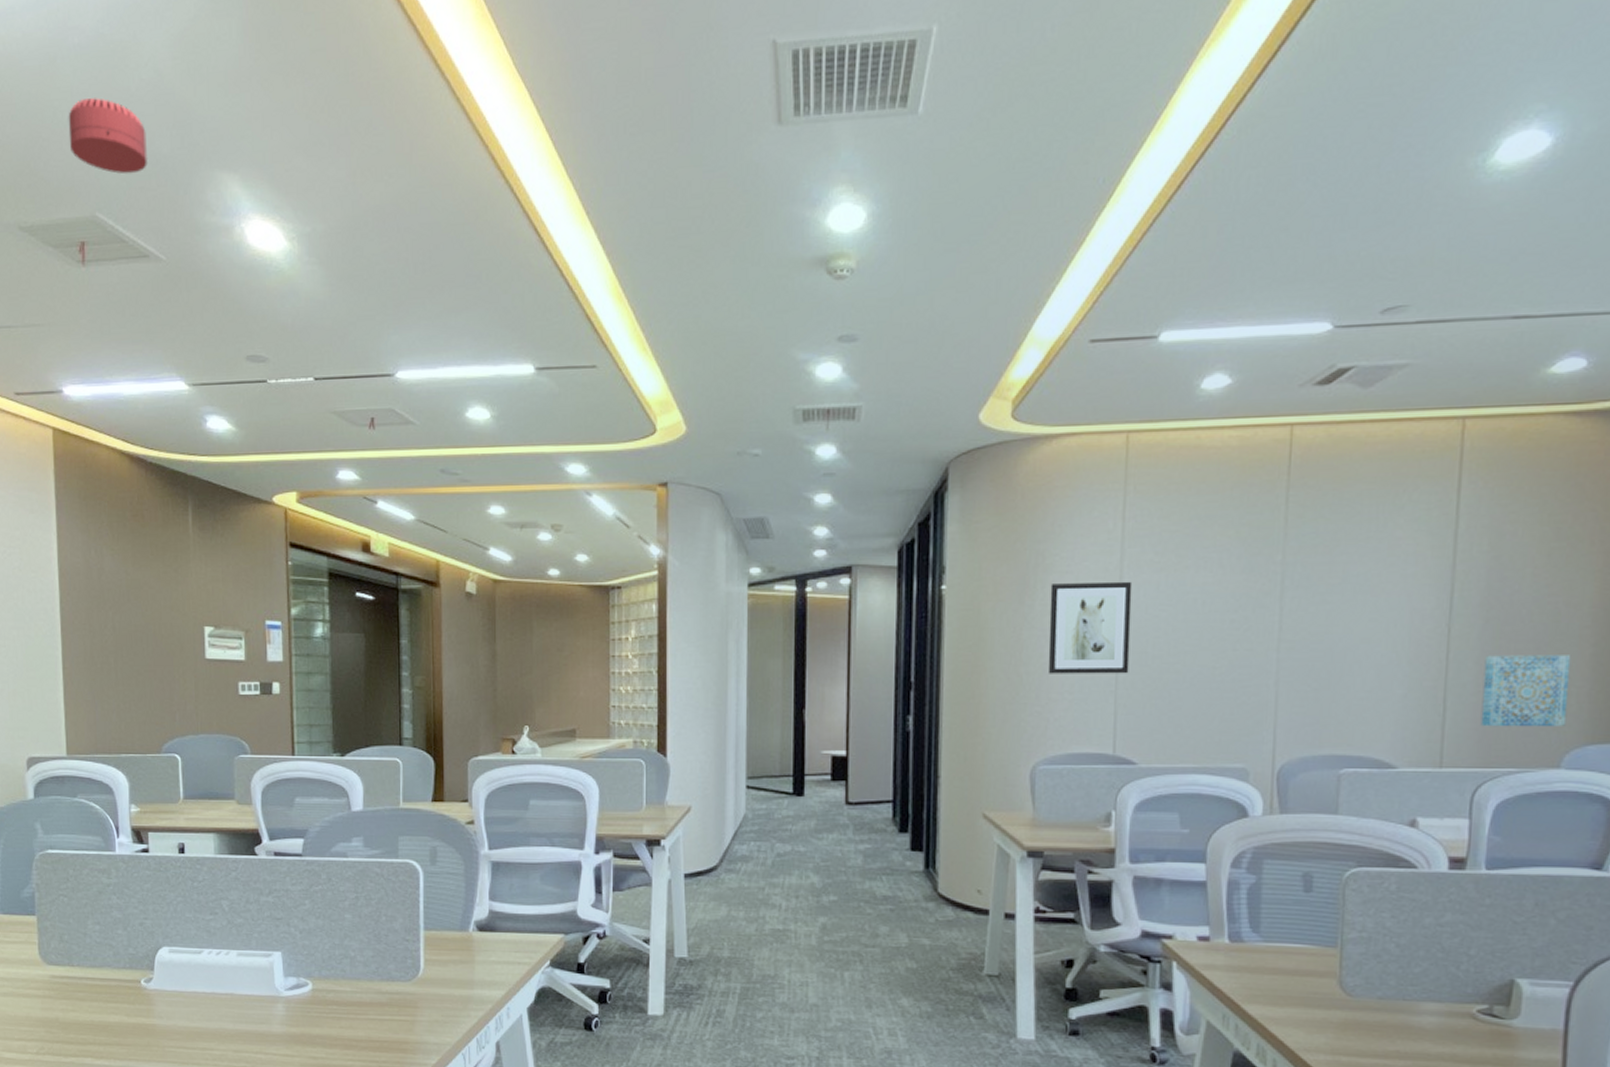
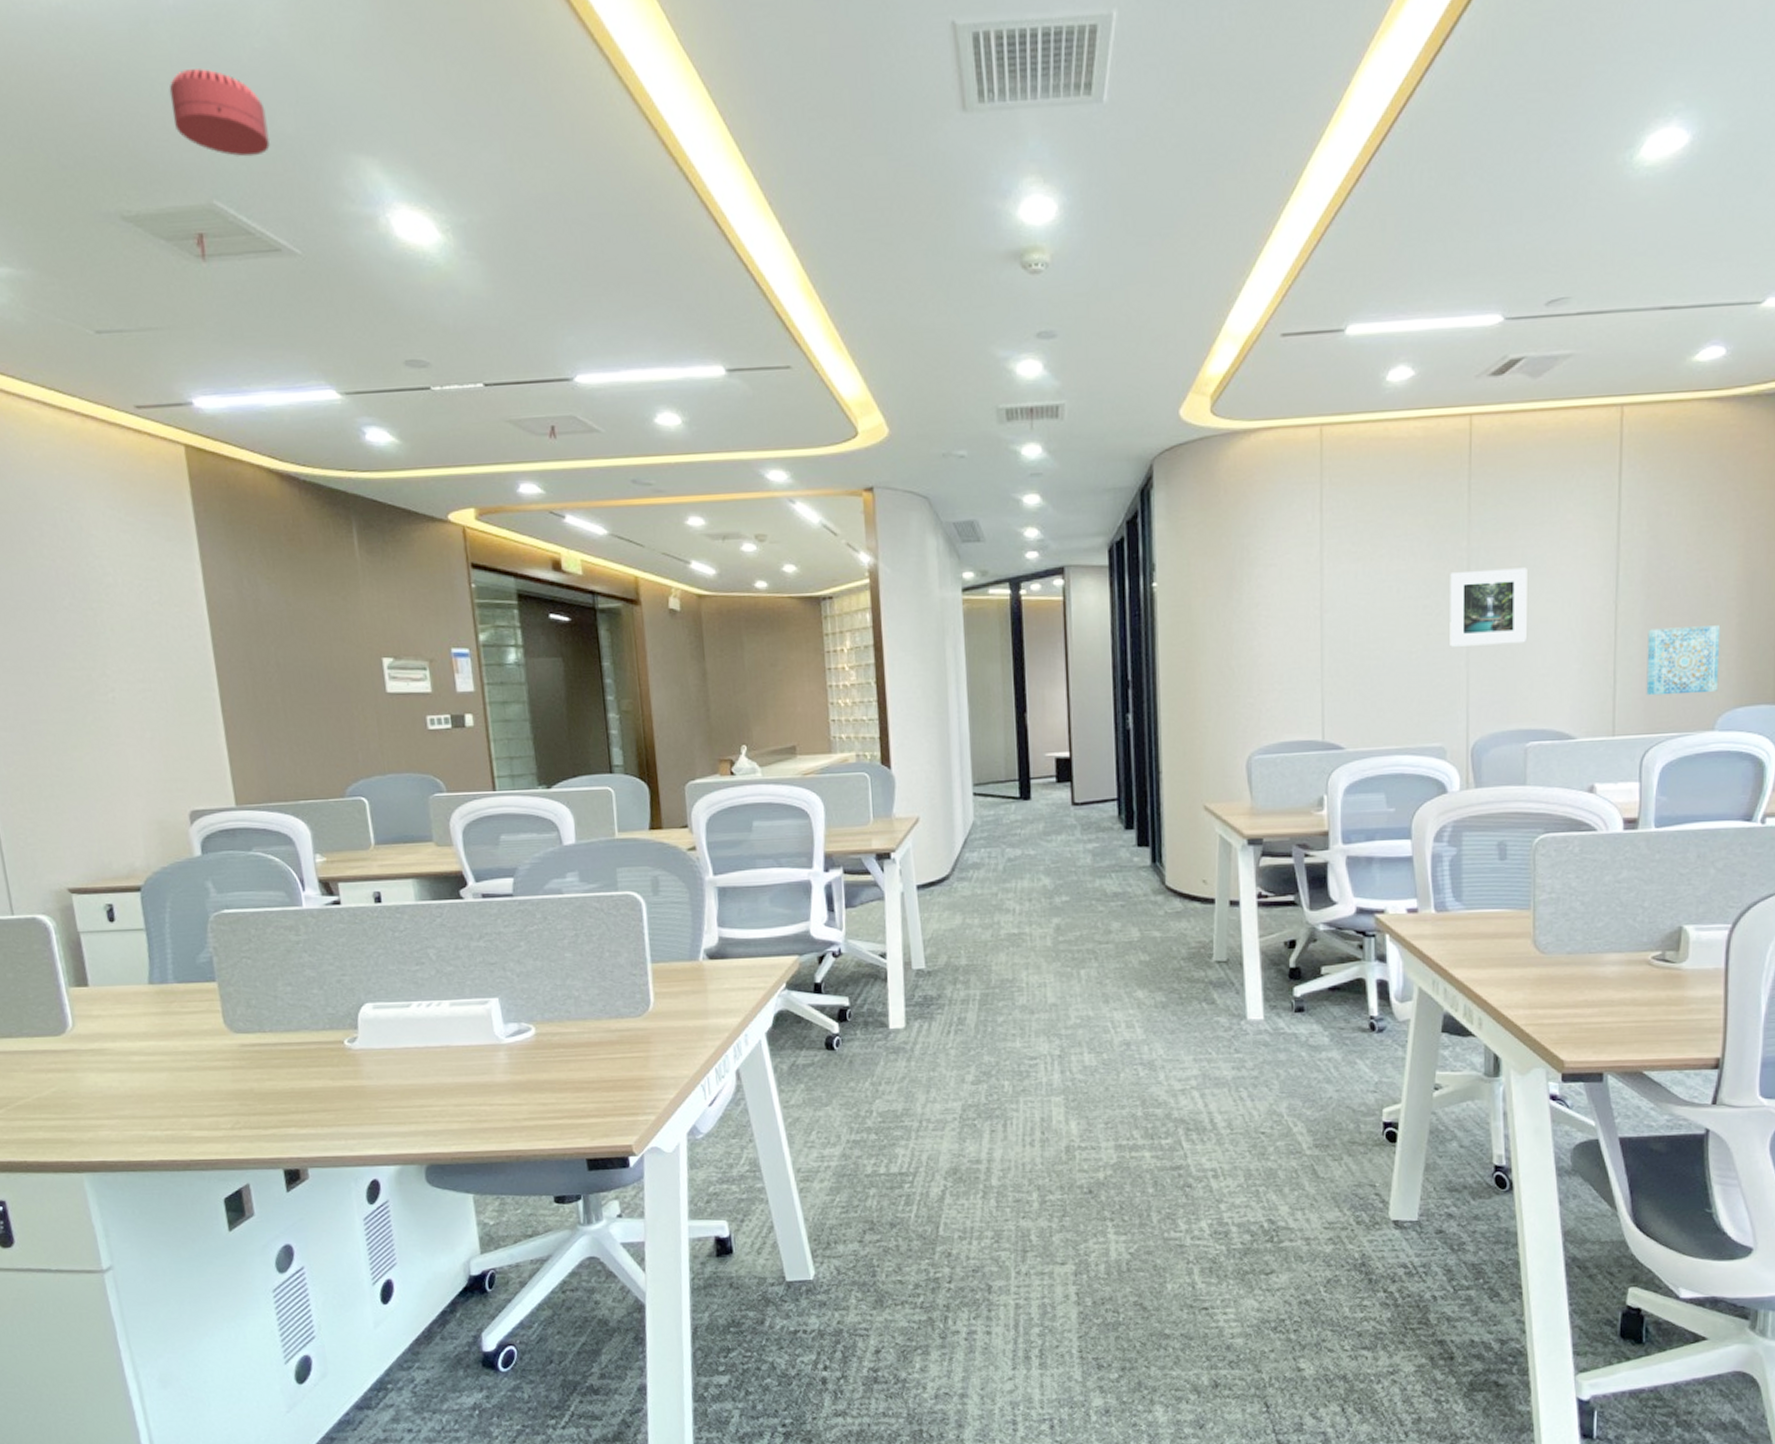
wall art: present [1047,581,1133,674] -> none [1256,571,1333,666]
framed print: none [1258,585,1349,664] -> present [1450,567,1527,647]

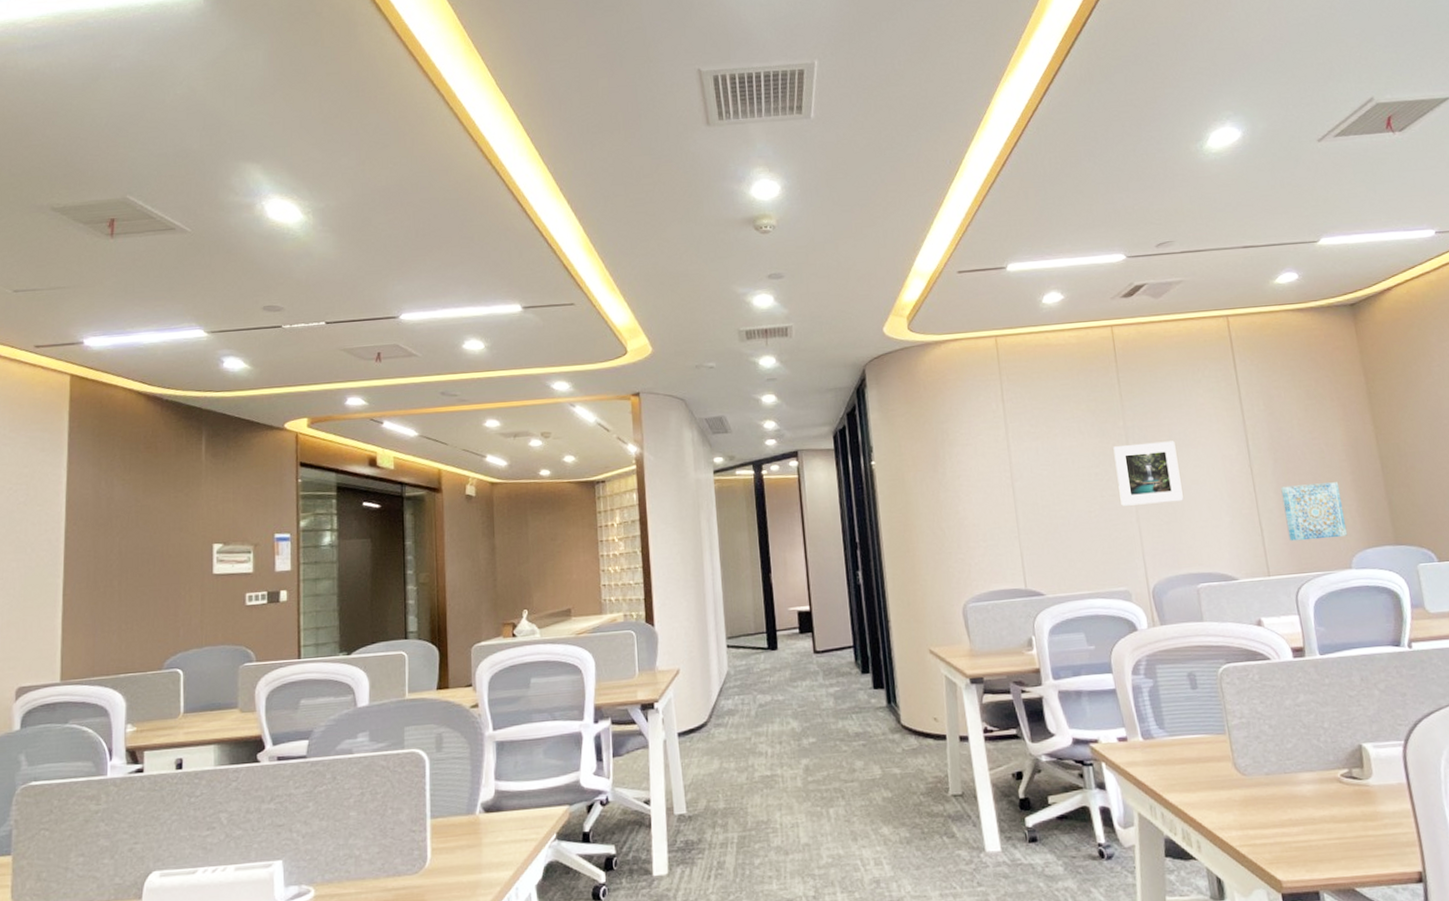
smoke detector: present [169,68,270,157] -> none [105,107,179,166]

